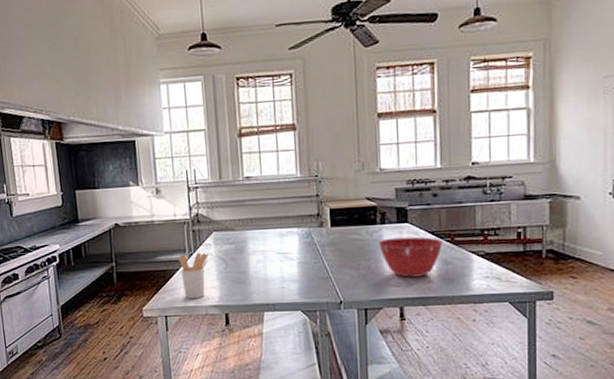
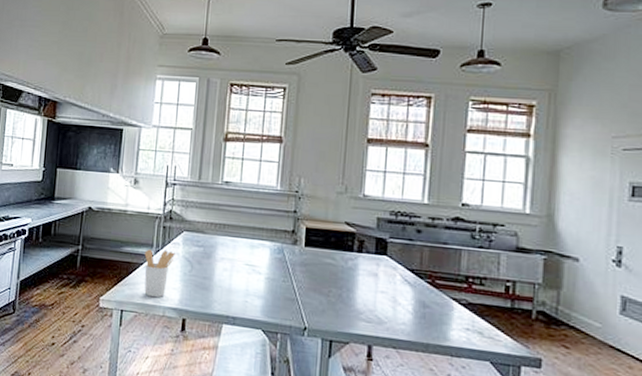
mixing bowl: present [378,236,443,278] -> none [352,268,423,317]

